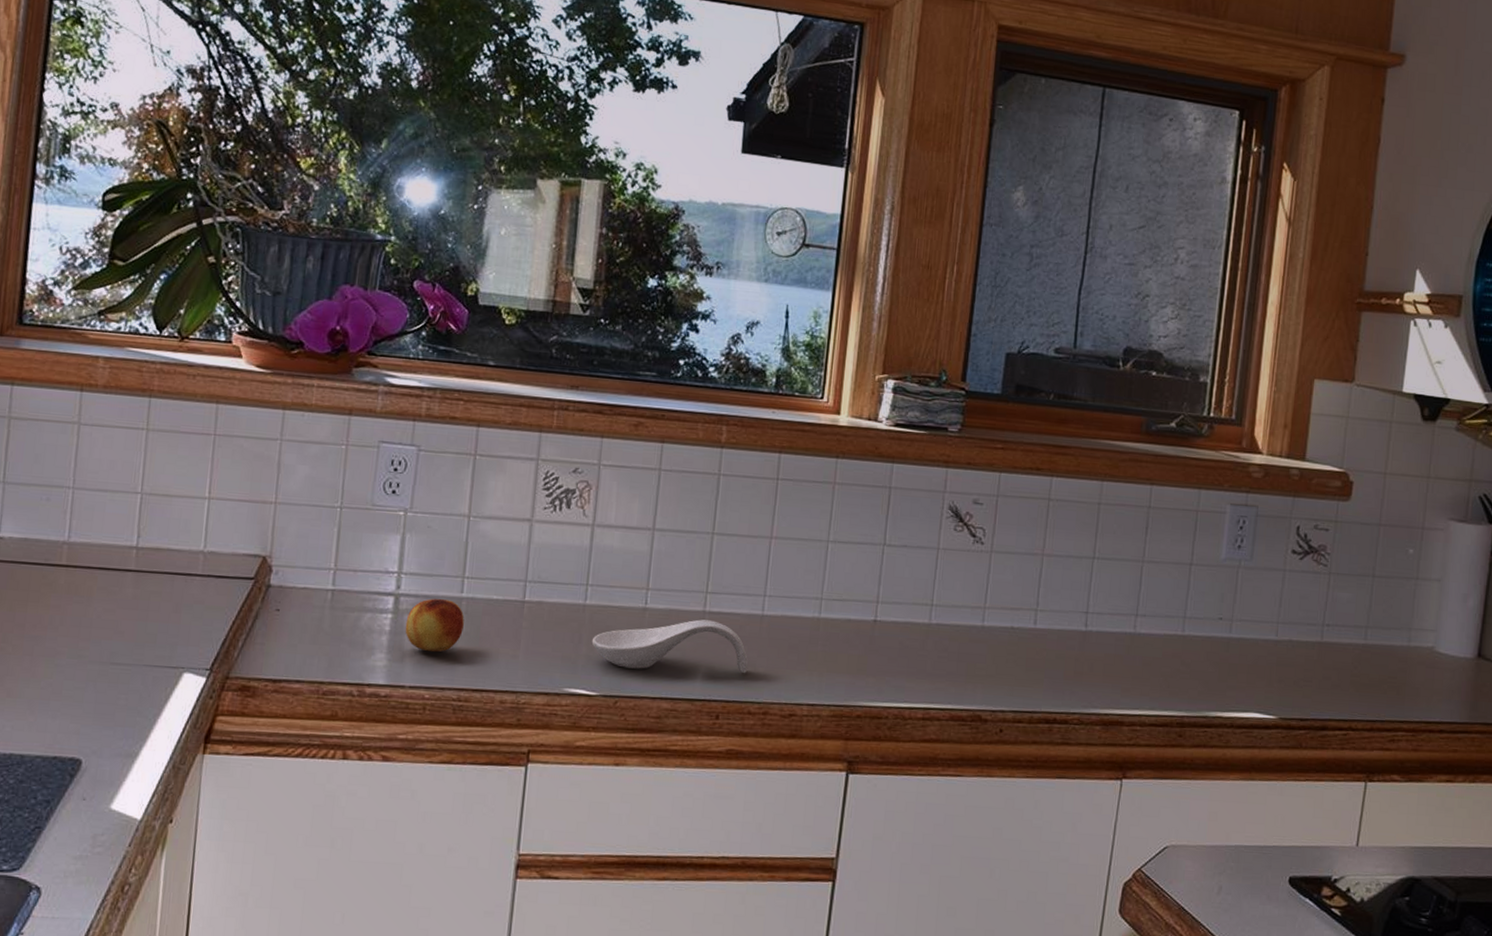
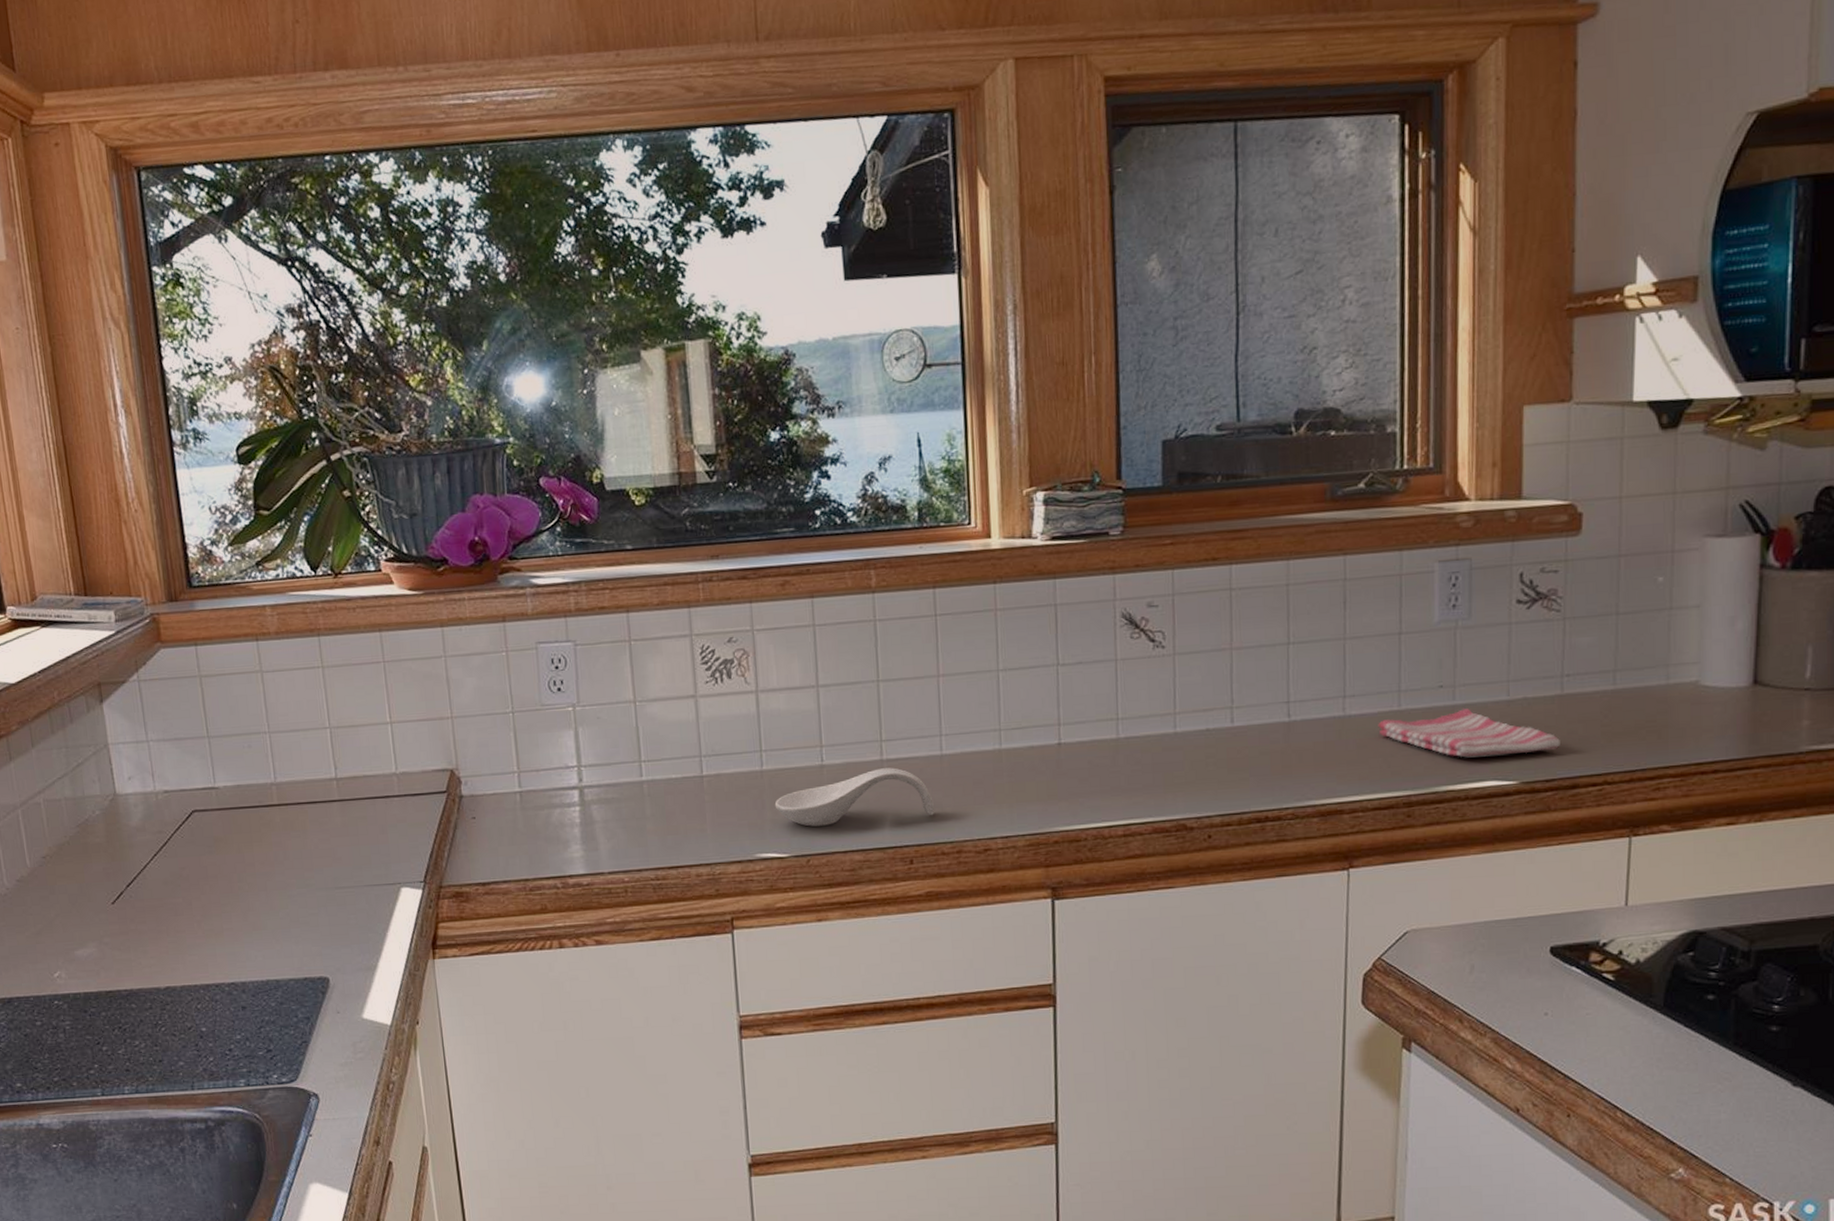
fruit: present [405,598,465,653] -> none [593,785,649,838]
dish towel: none [1163,641,1316,692] -> present [1378,708,1560,758]

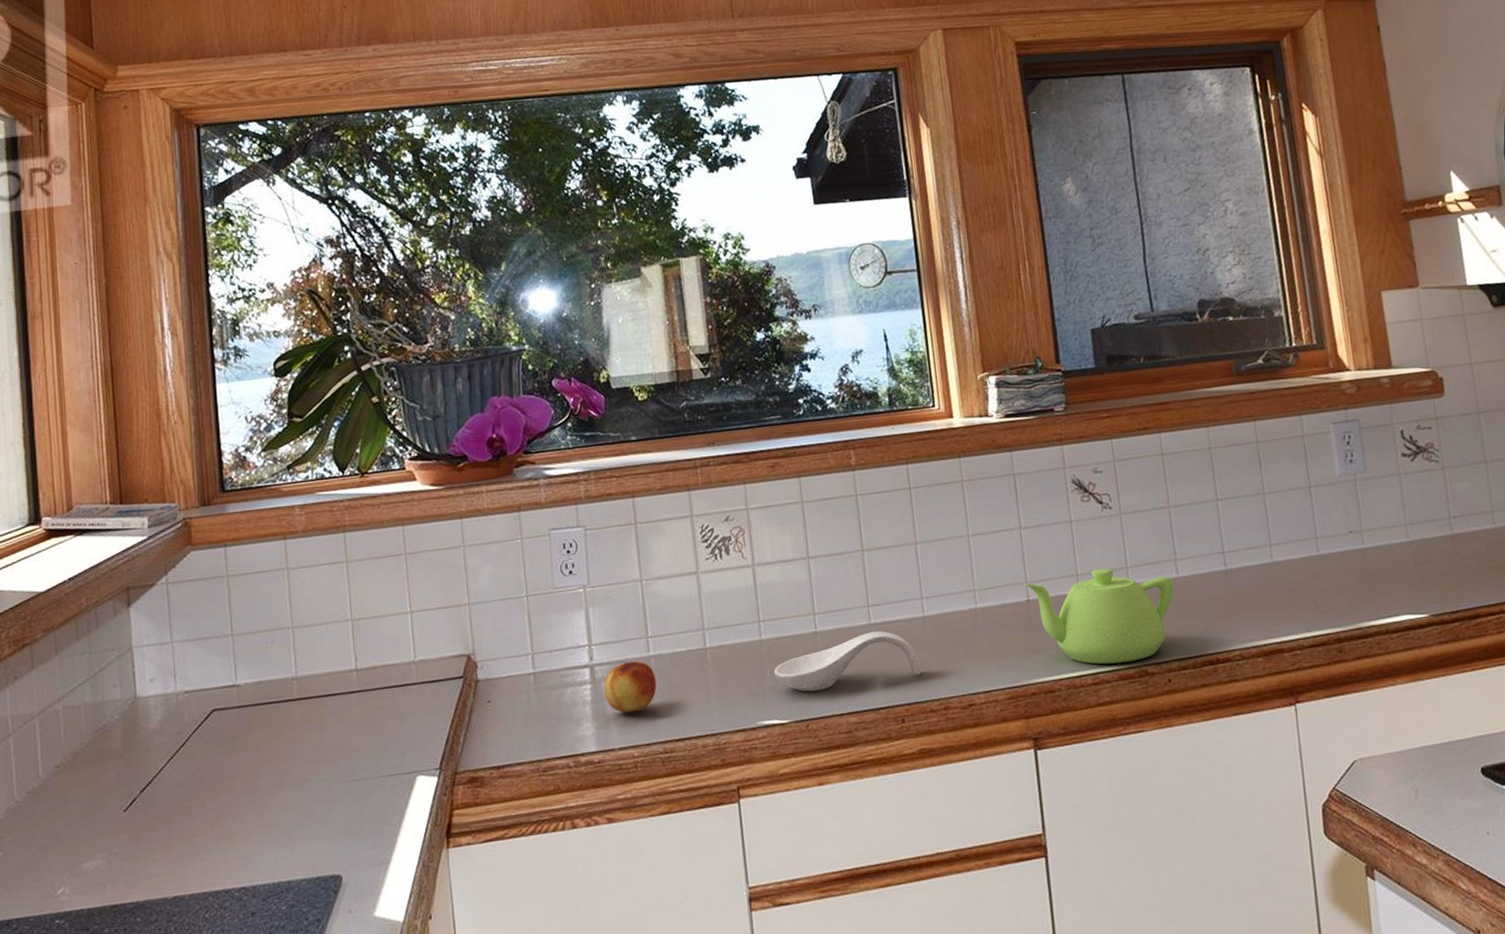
fruit: none [593,785,649,838] -> present [604,661,657,713]
teapot: none [1056,713,1226,816] -> present [1024,568,1174,665]
dish towel: present [1378,708,1560,758] -> none [1302,550,1459,595]

